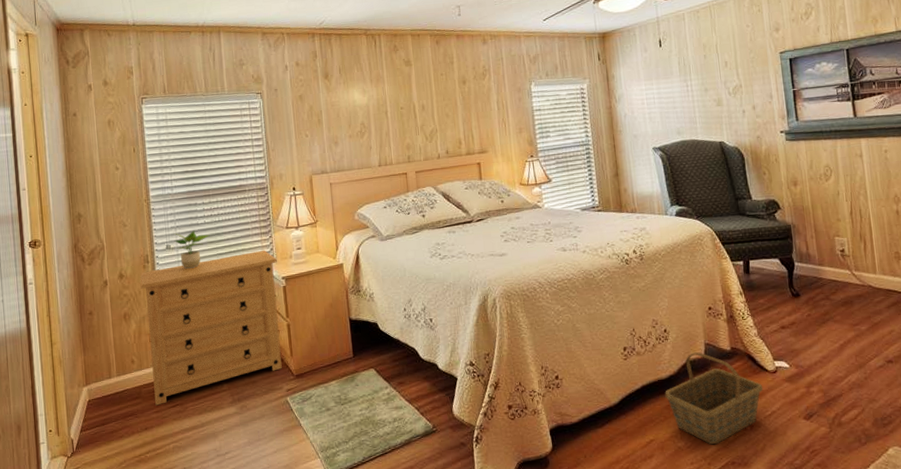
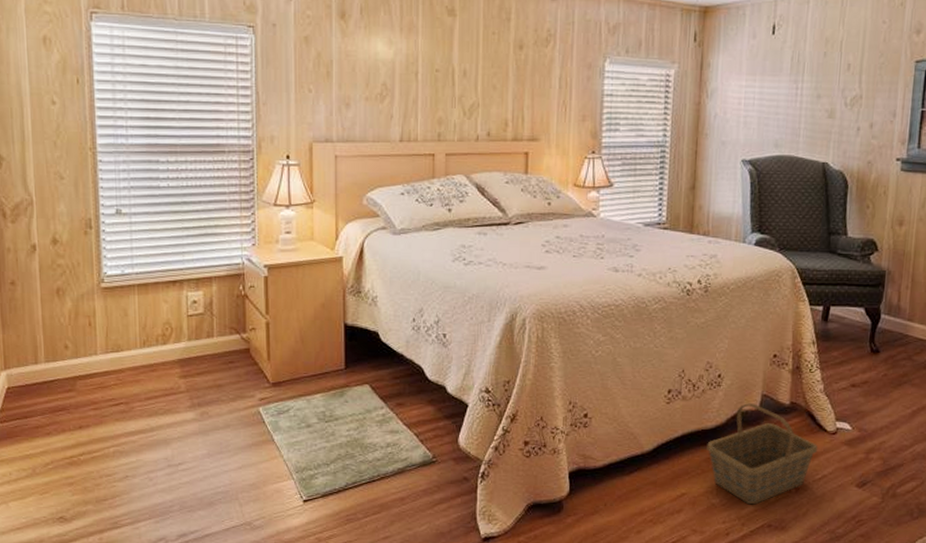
dresser: present [140,250,282,406] -> none [79,229,259,402]
potted plant: present [174,230,210,270] -> none [127,194,174,243]

